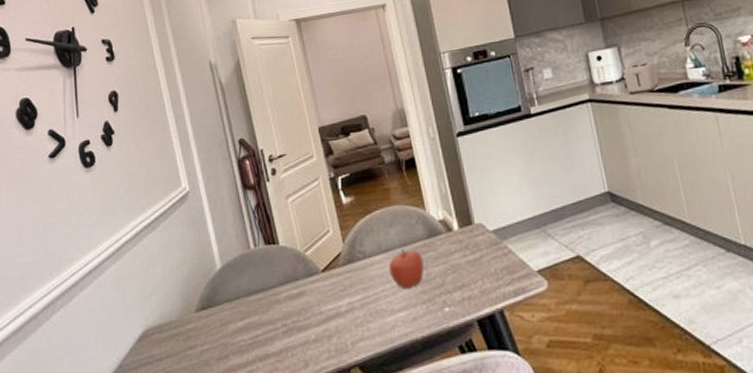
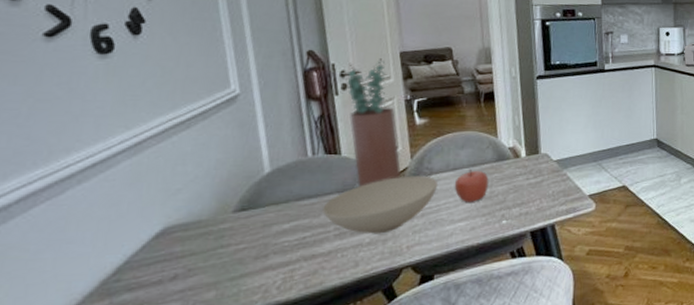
bowl: none [269,260,372,330] -> present [322,175,437,234]
vase: none [275,137,337,278] -> present [346,58,402,187]

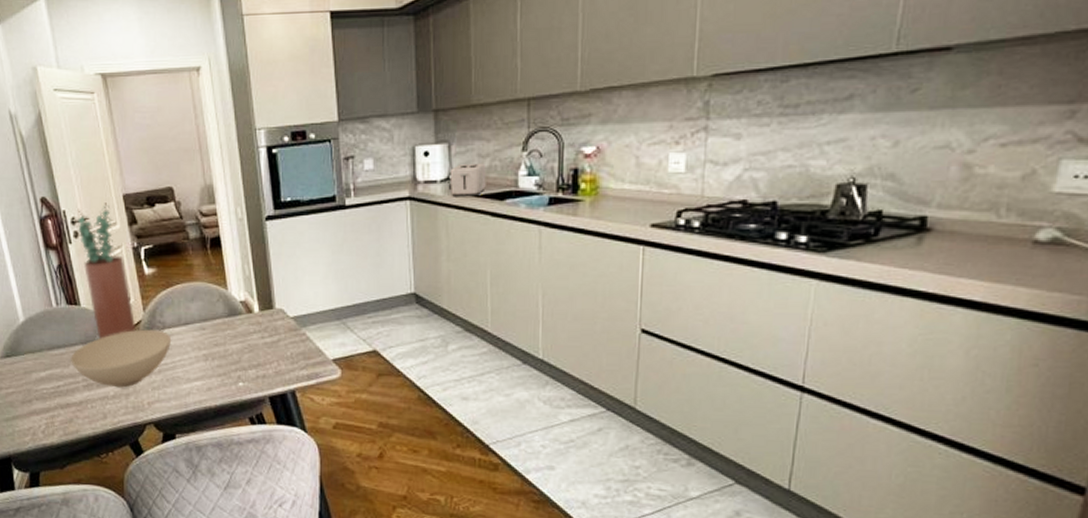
fruit: present [454,169,489,202] -> none [187,324,222,361]

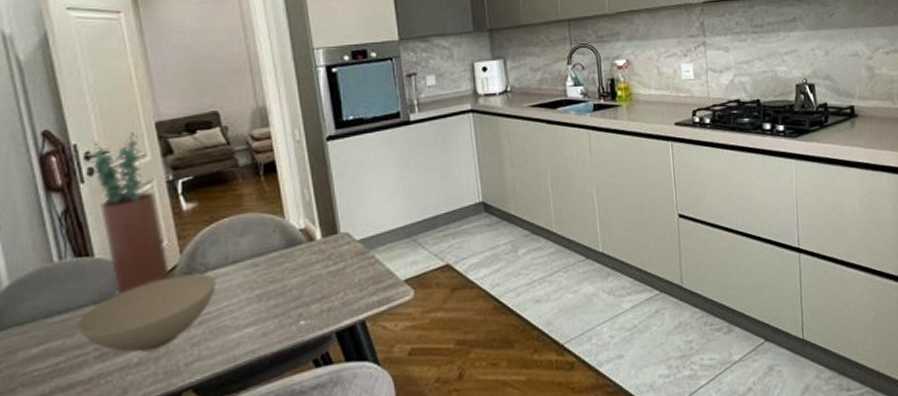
toaster: present [449,163,486,197] -> none [507,76,540,108]

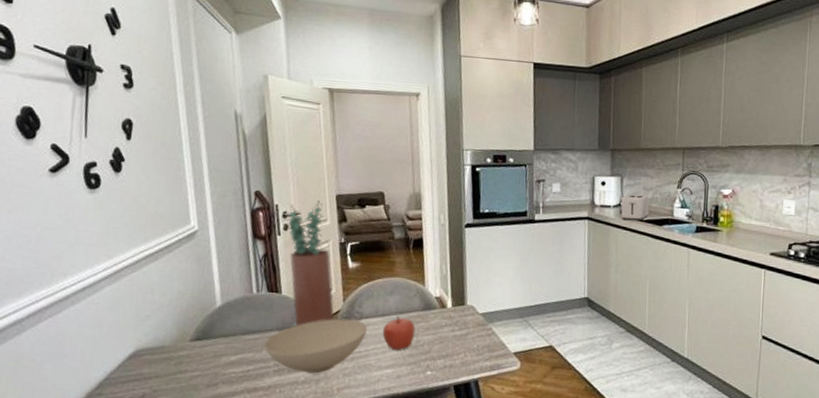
fruit: none [236,260,279,303] -> present [382,316,416,350]
toaster: none [507,76,540,108] -> present [620,194,650,222]

